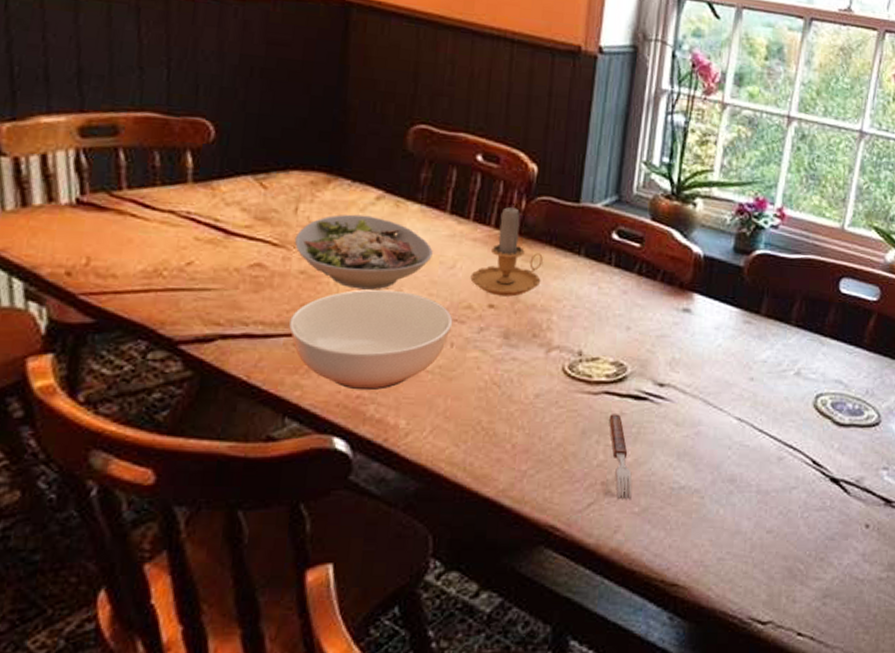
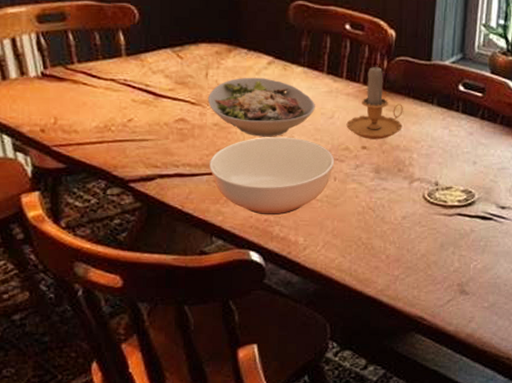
fork: present [609,414,632,500] -> none [462,231,482,298]

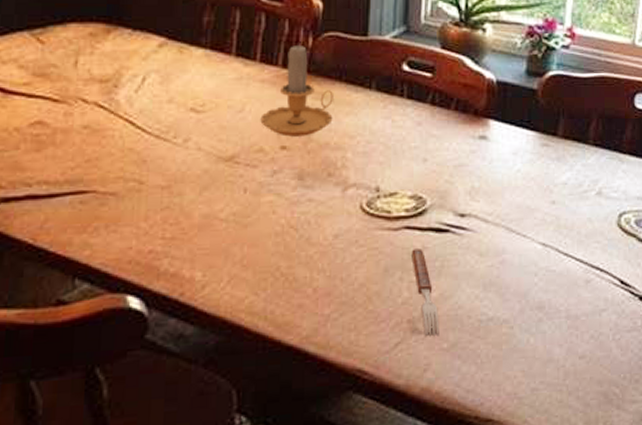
salad: present [207,77,315,137] -> none [75,64,220,140]
bowl: present [208,137,335,216] -> none [73,139,245,245]
fork: none [462,231,482,298] -> present [411,248,440,337]

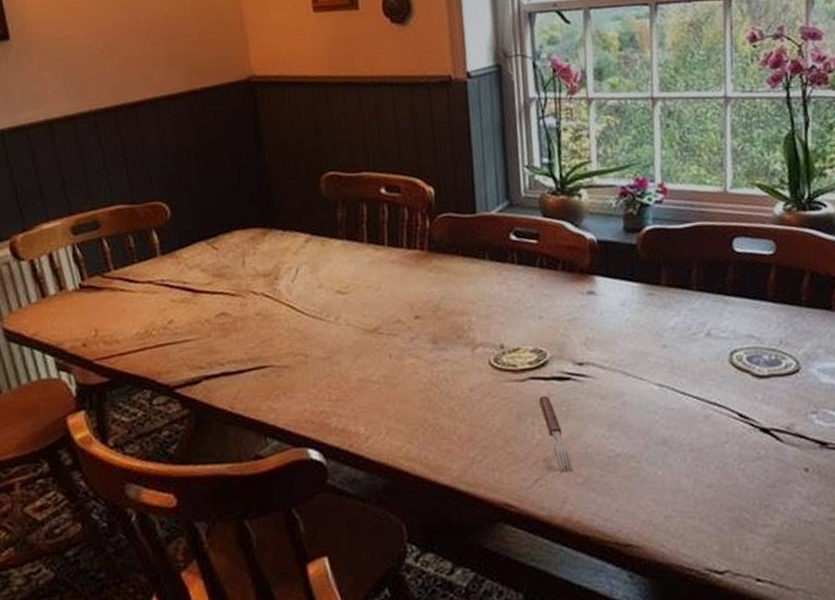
candle: present [260,43,333,137] -> none [394,226,456,308]

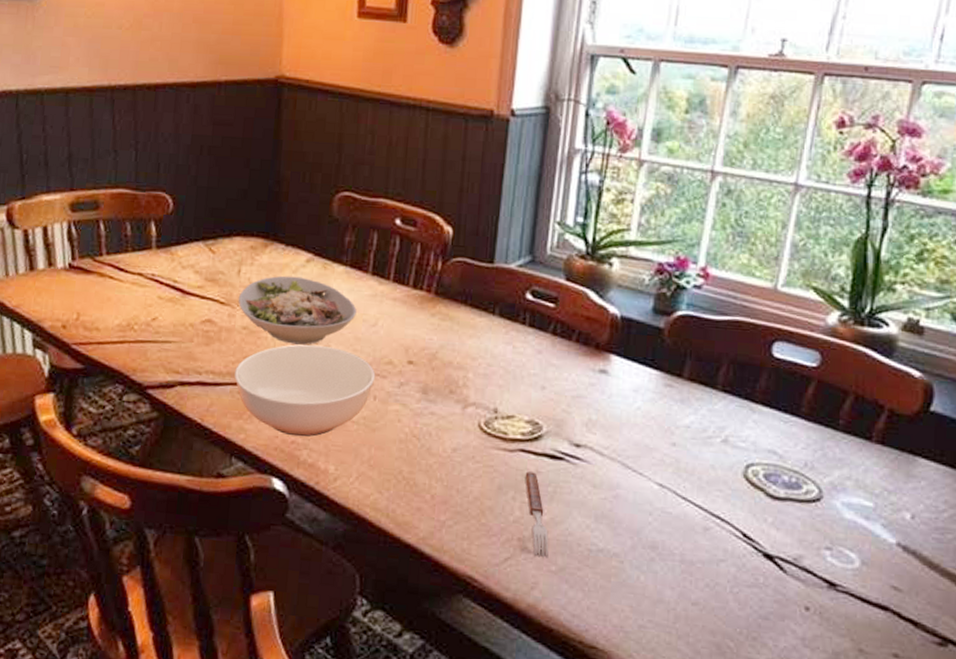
salad: none [247,257,360,321] -> present [238,275,357,345]
bowl: none [255,316,388,407] -> present [234,344,376,437]

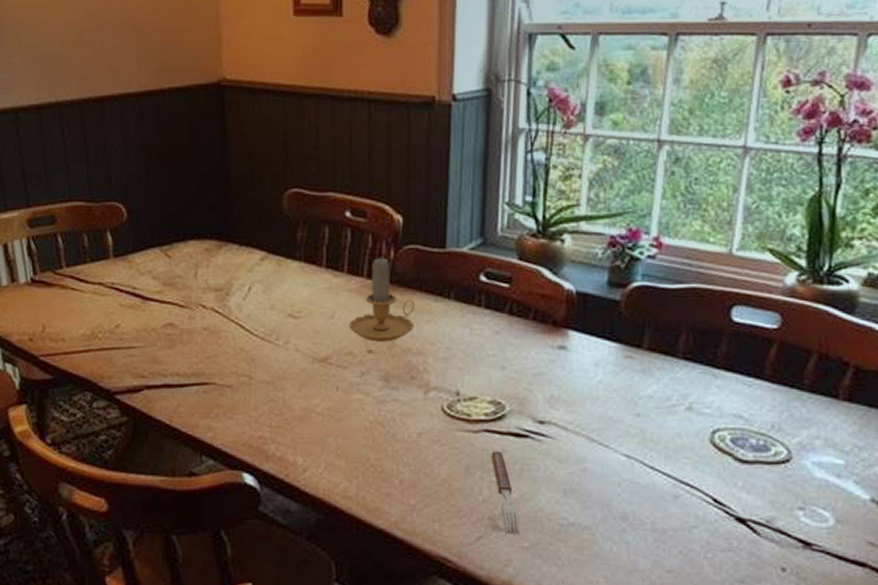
bowl: present [234,344,376,437] -> none [198,341,337,432]
salad: present [238,275,357,345] -> none [196,275,313,342]
candle: none [391,266,459,354] -> present [349,255,414,342]

